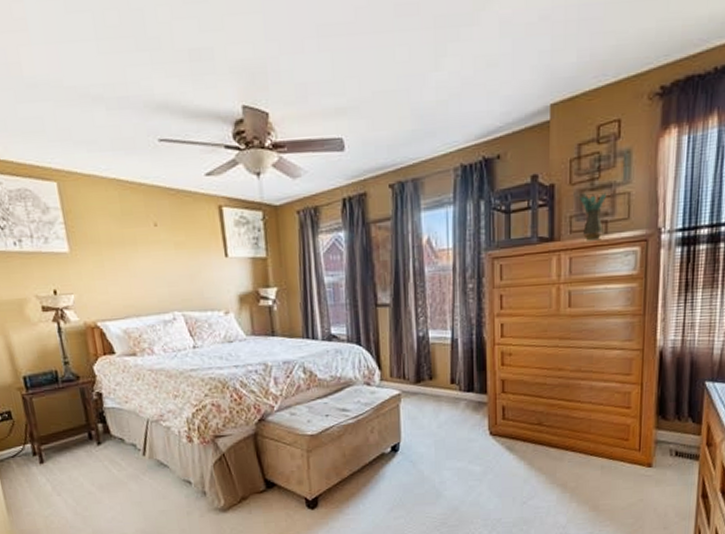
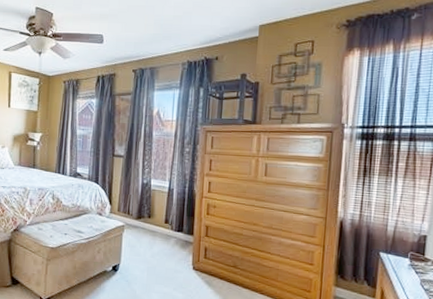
vase: present [580,191,606,241] -> none [278,90,300,128]

